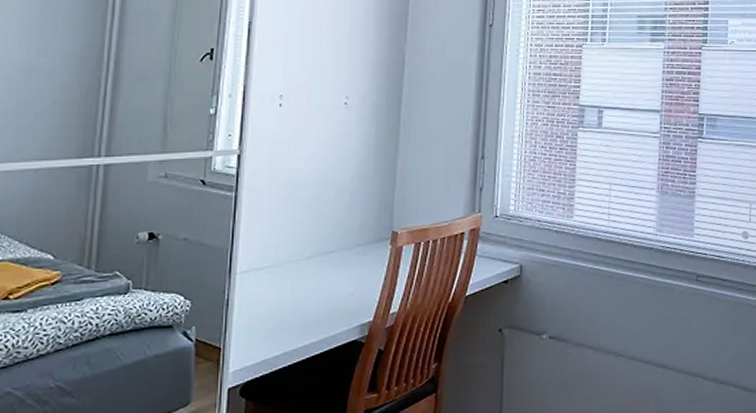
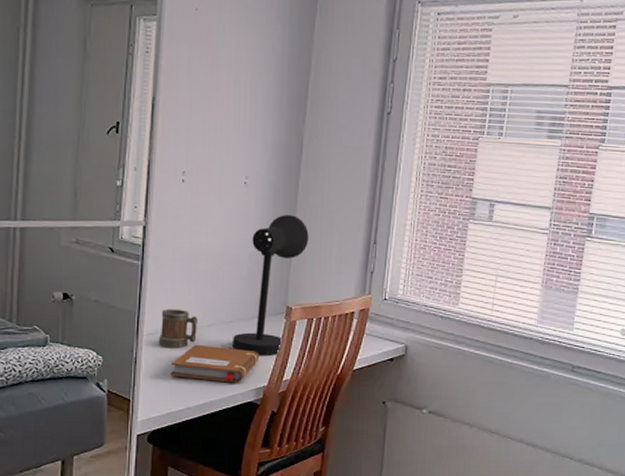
mug: none [252,242,296,287] -> present [158,309,198,349]
notebook: none [265,279,364,321] -> present [170,344,260,383]
desk lamp: none [334,134,413,287] -> present [233,215,309,355]

